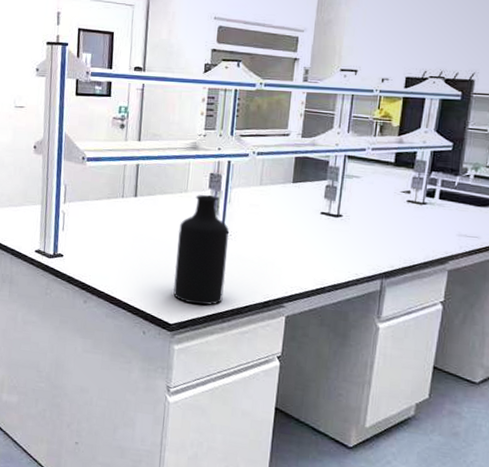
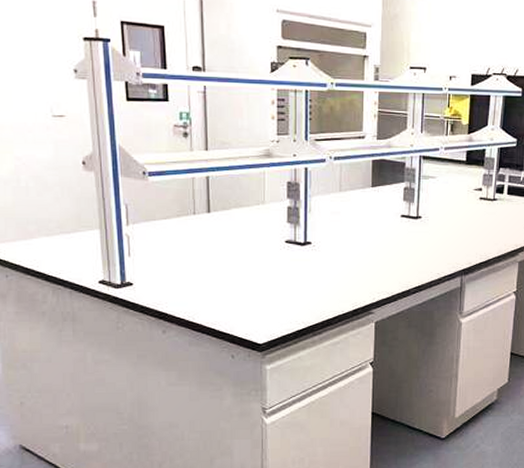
bottle: present [173,194,230,306] -> none [259,205,313,321]

